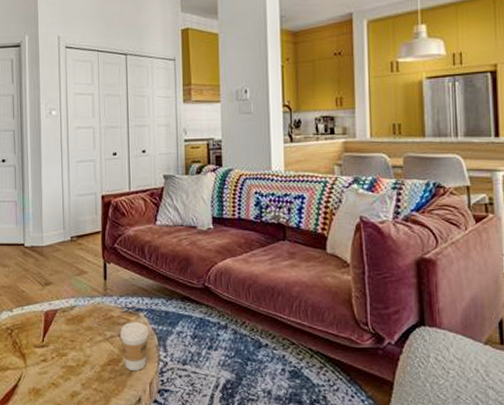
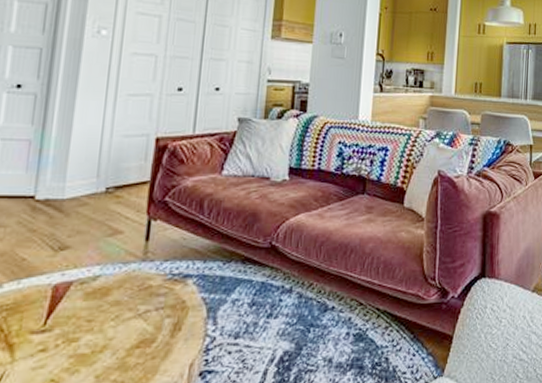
coffee cup: present [120,321,149,372] -> none [157,290,197,353]

